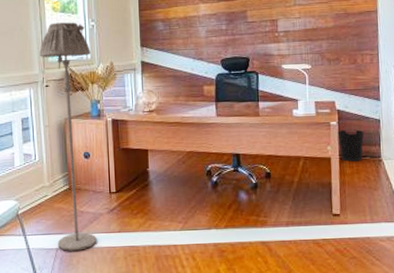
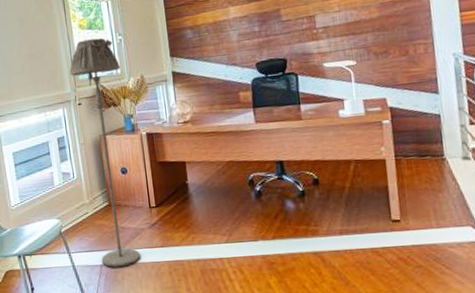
wastebasket: present [337,129,365,162] -> none [391,127,423,163]

